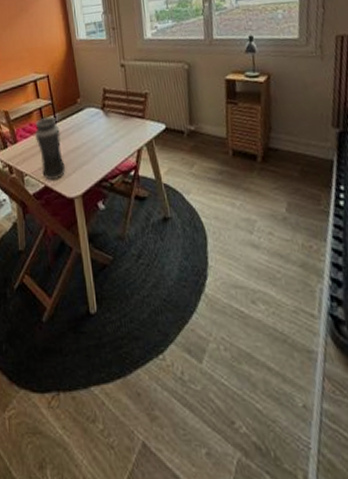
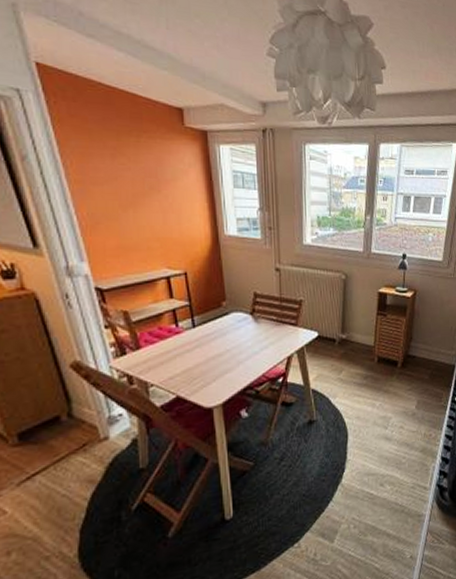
vase: present [34,116,66,181] -> none [164,320,205,391]

